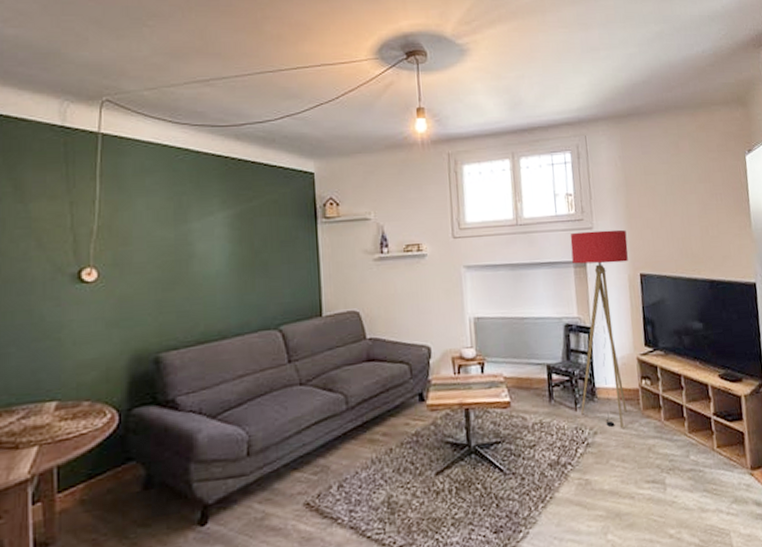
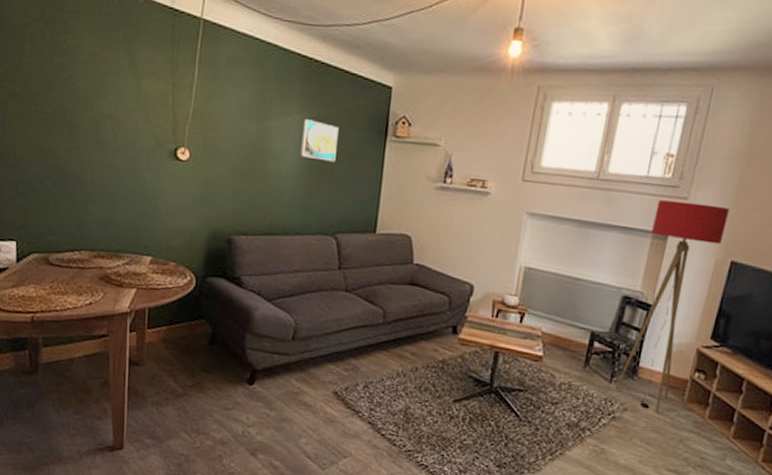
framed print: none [227,215,268,254] -> present [300,119,339,162]

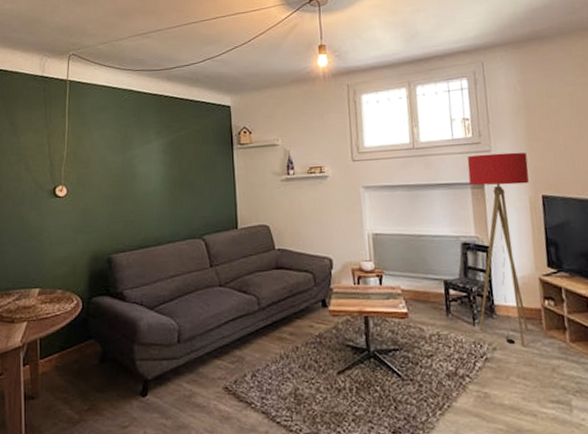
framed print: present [300,119,339,162] -> none [161,143,193,175]

